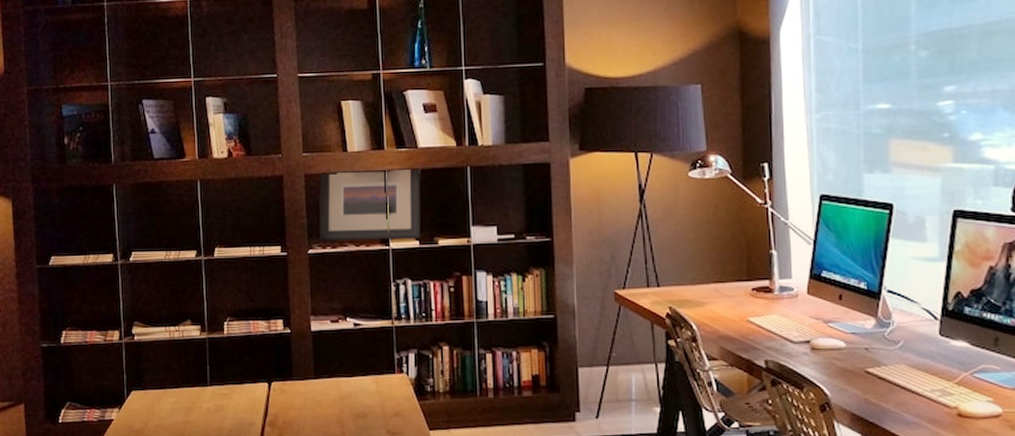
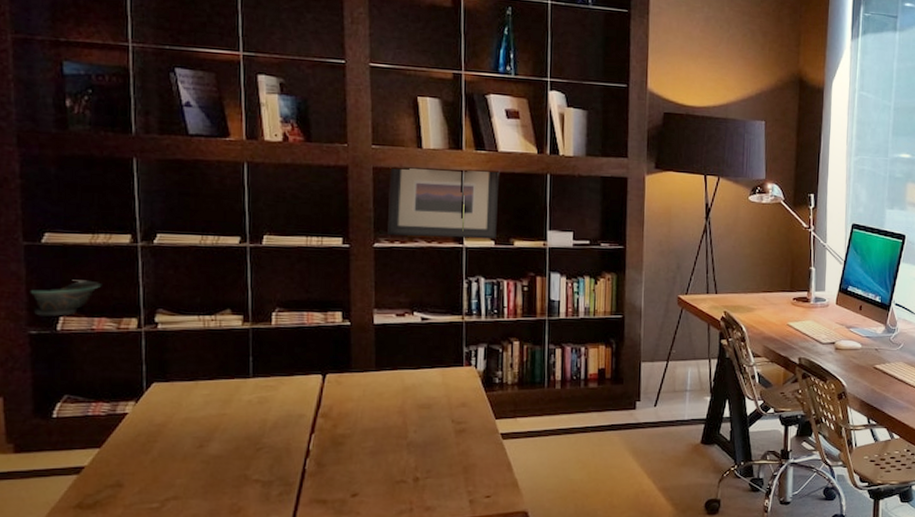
decorative bowl: none [42,297,93,331] -> present [30,280,102,317]

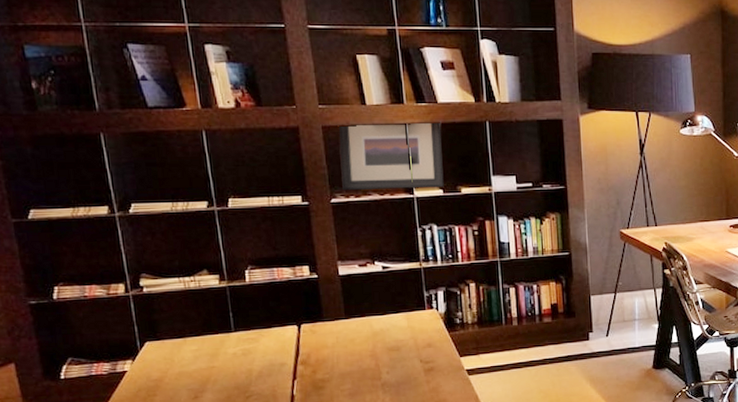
decorative bowl: present [30,280,102,317] -> none [24,251,89,287]

